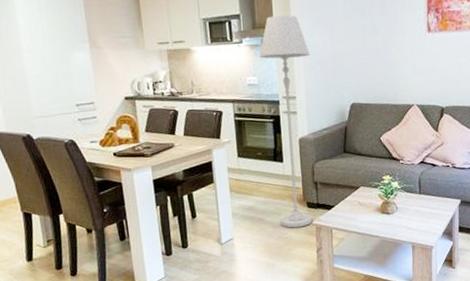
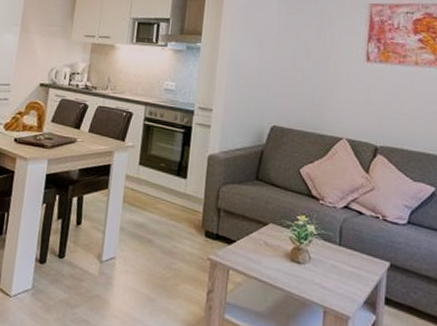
floor lamp: present [259,15,313,228] -> none [172,24,235,260]

